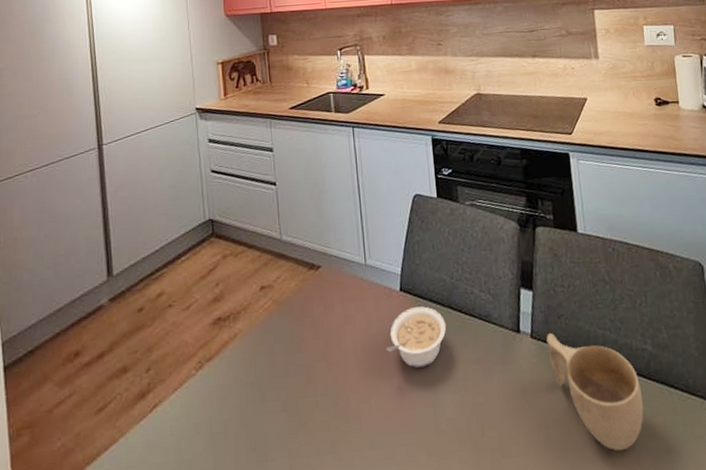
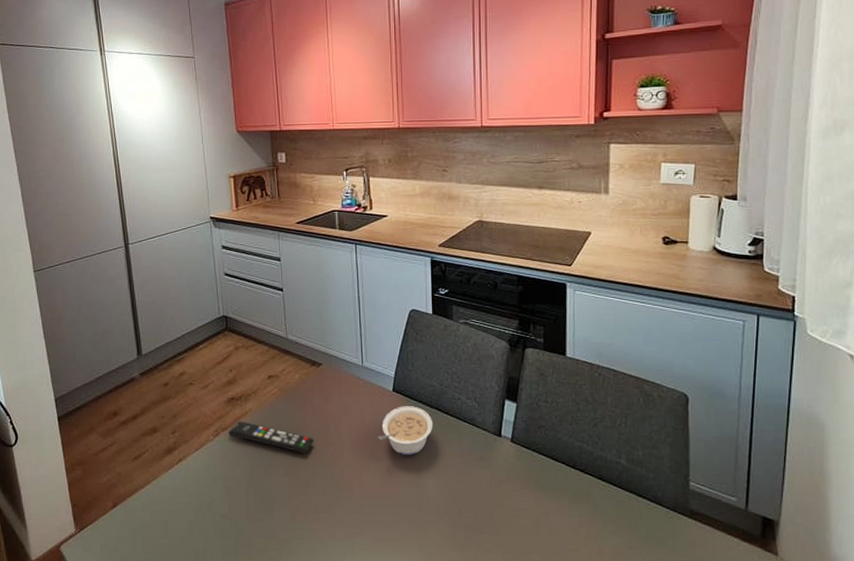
remote control: none [213,346,315,380] -> present [227,421,315,454]
cup: present [546,332,644,452] -> none [525,439,610,542]

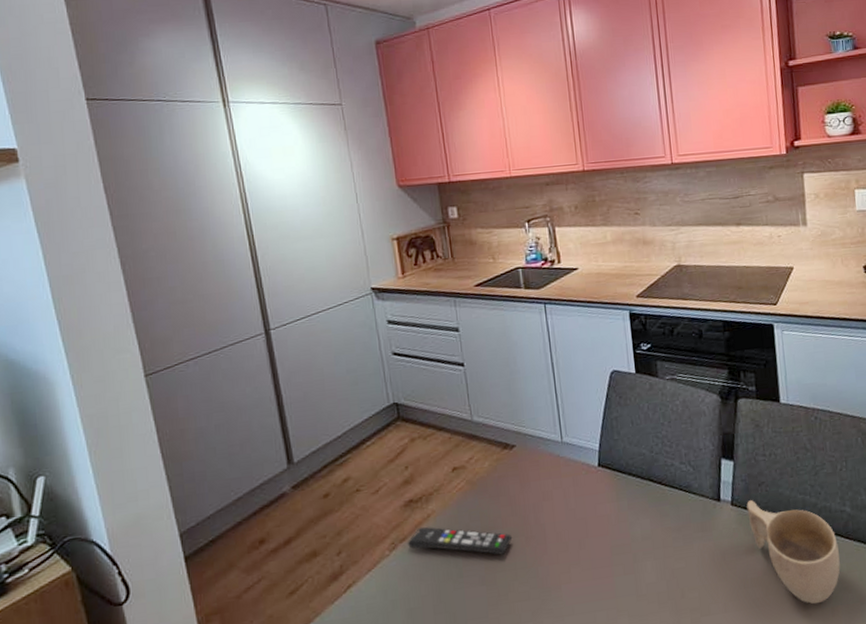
legume: present [377,406,433,455] -> none [584,480,647,539]
cup: none [525,439,610,542] -> present [746,499,841,605]

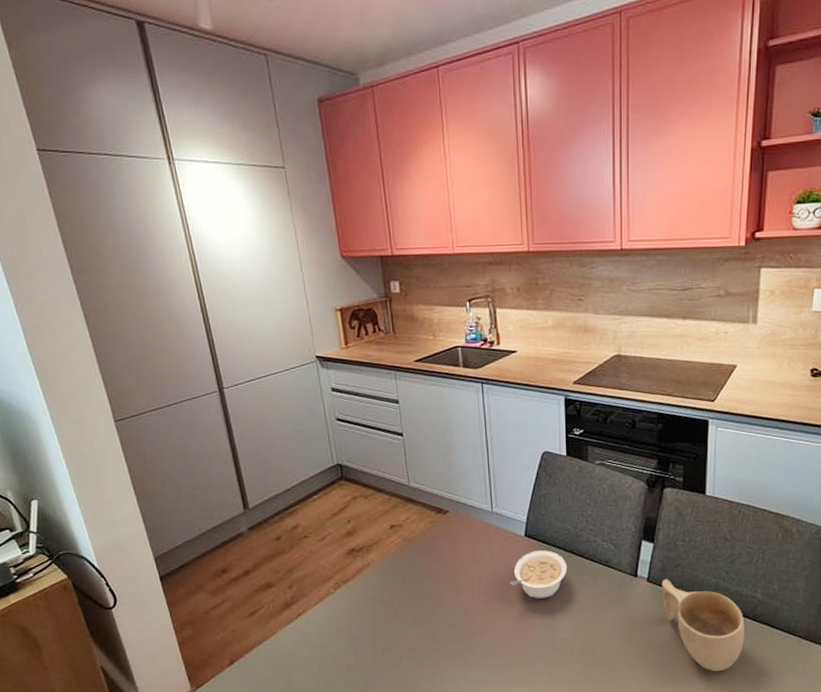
remote control: present [407,527,513,555] -> none [349,572,443,602]
legume: none [584,480,647,539] -> present [509,550,568,599]

